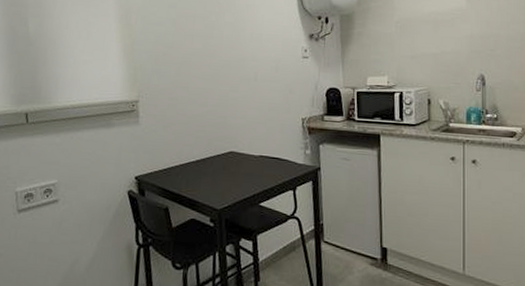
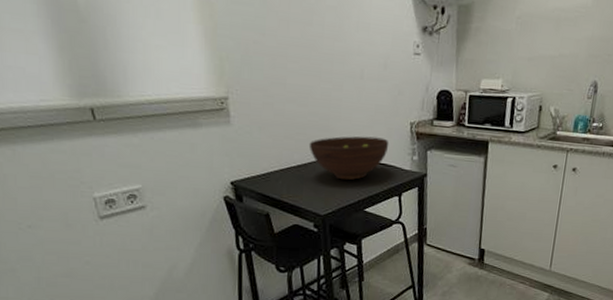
fruit bowl: none [207,132,282,175] -> present [309,136,389,181]

